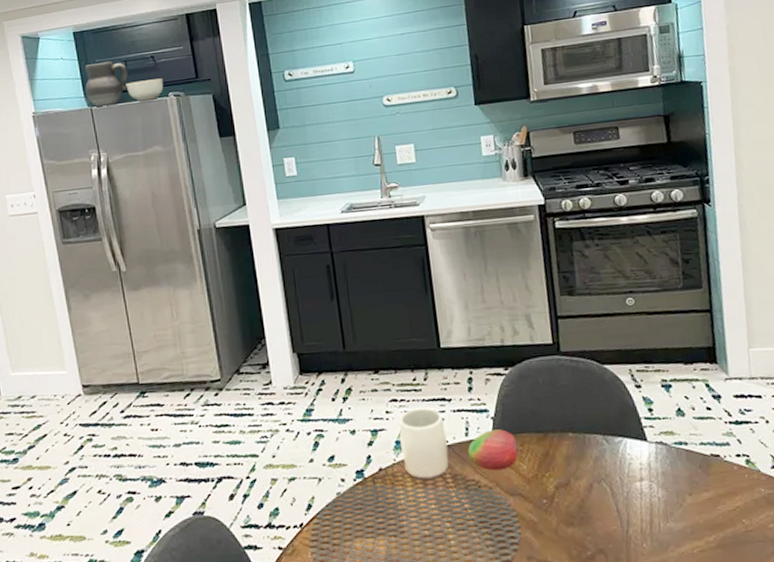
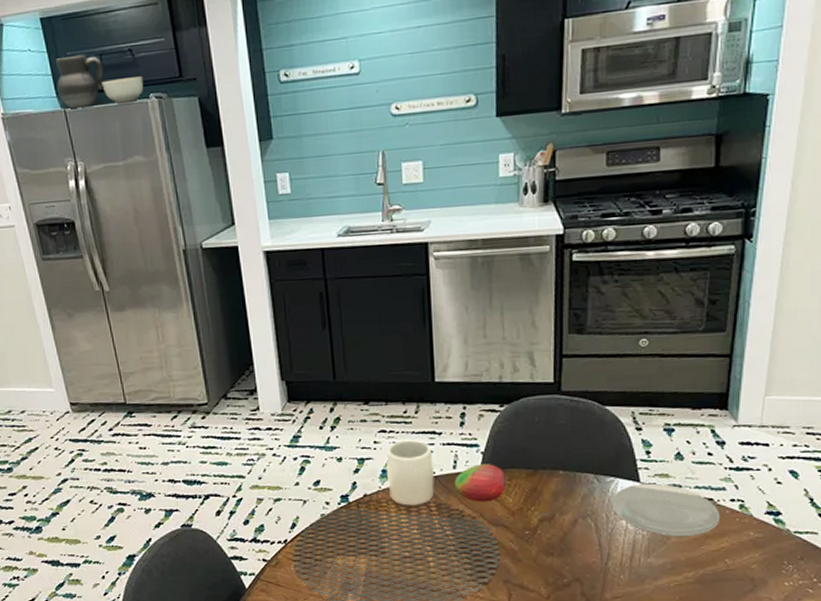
plate: none [622,441,731,499] -> present [611,483,721,537]

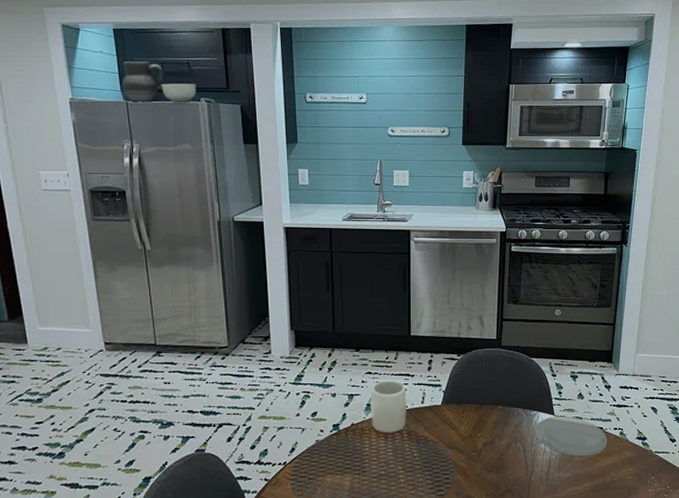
fruit: present [453,464,507,502] -> none [421,400,461,430]

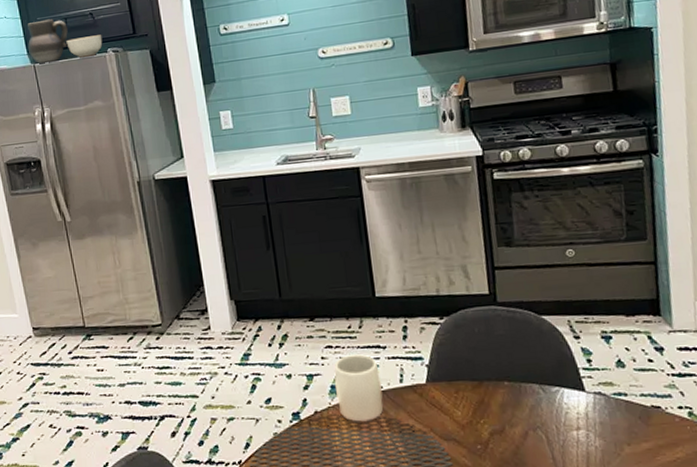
plate: present [535,416,608,457] -> none [559,391,672,448]

